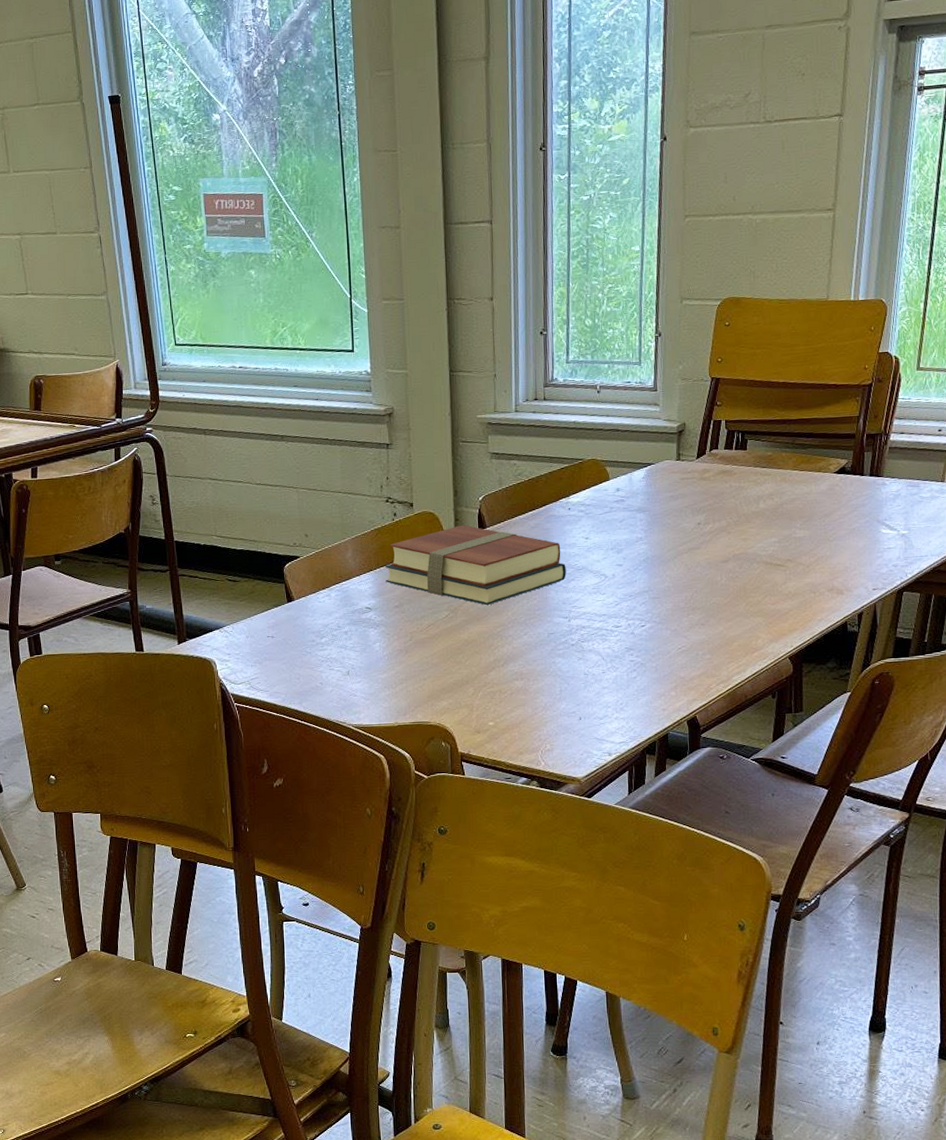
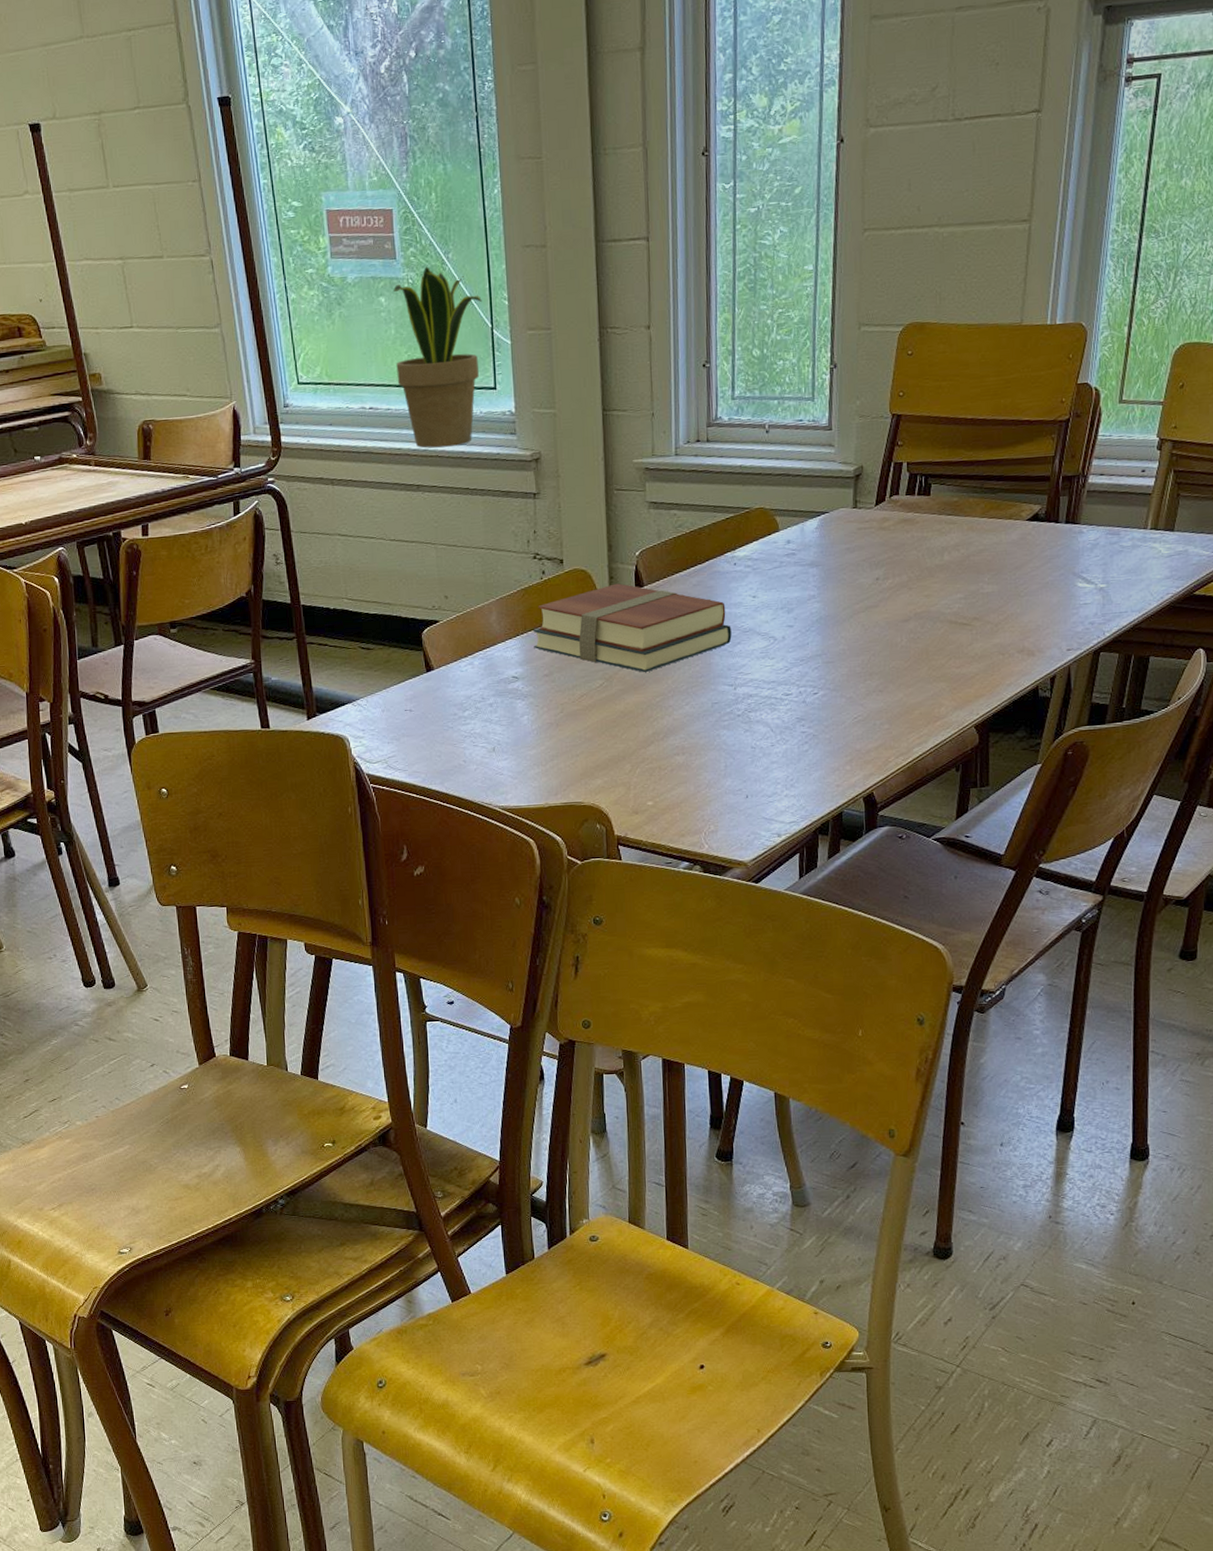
potted plant: none [262,243,342,403] -> present [393,266,482,449]

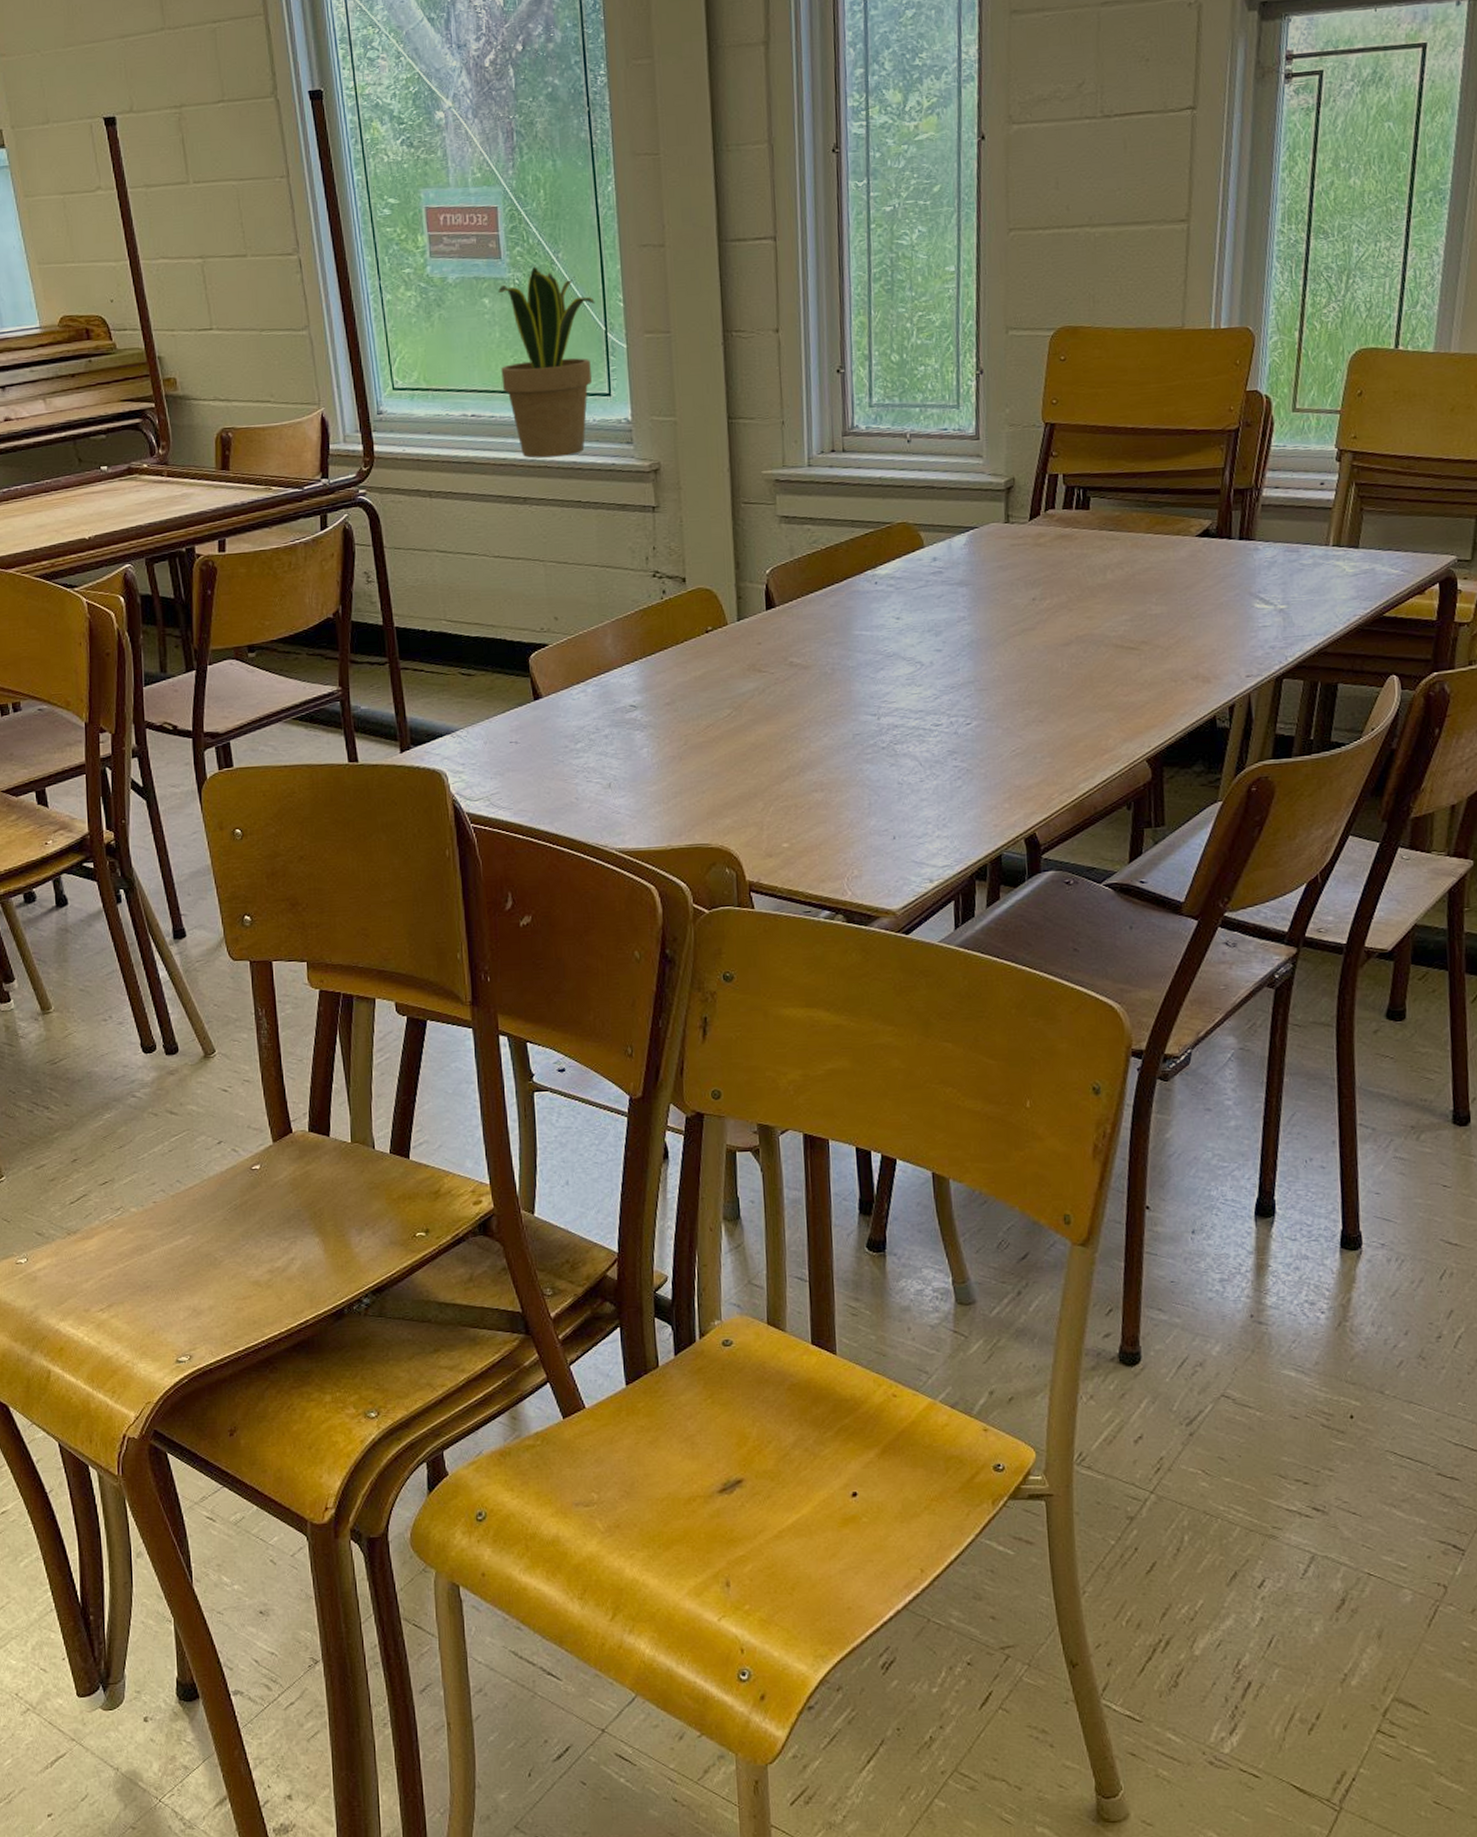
books: present [533,583,732,672] -> none [653,603,874,701]

